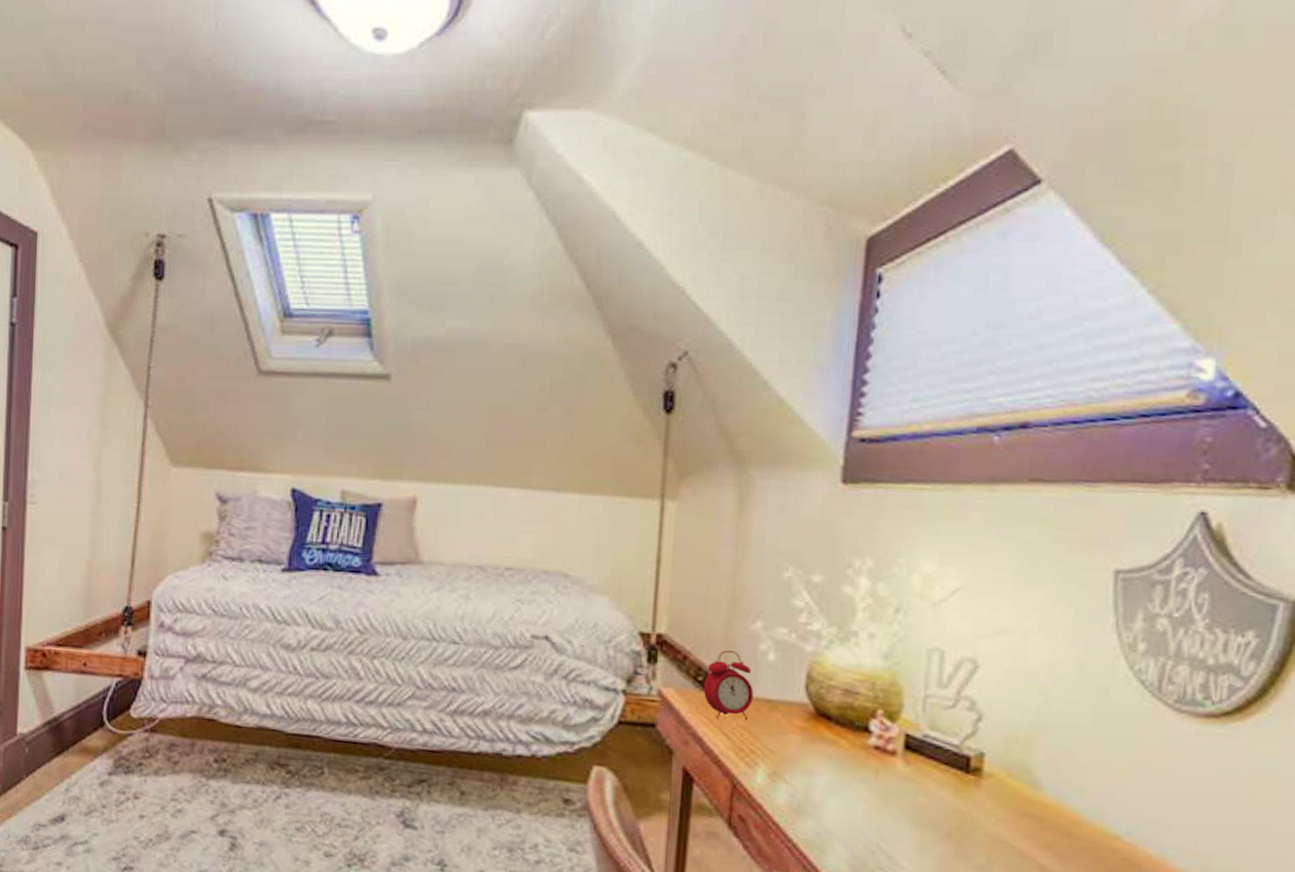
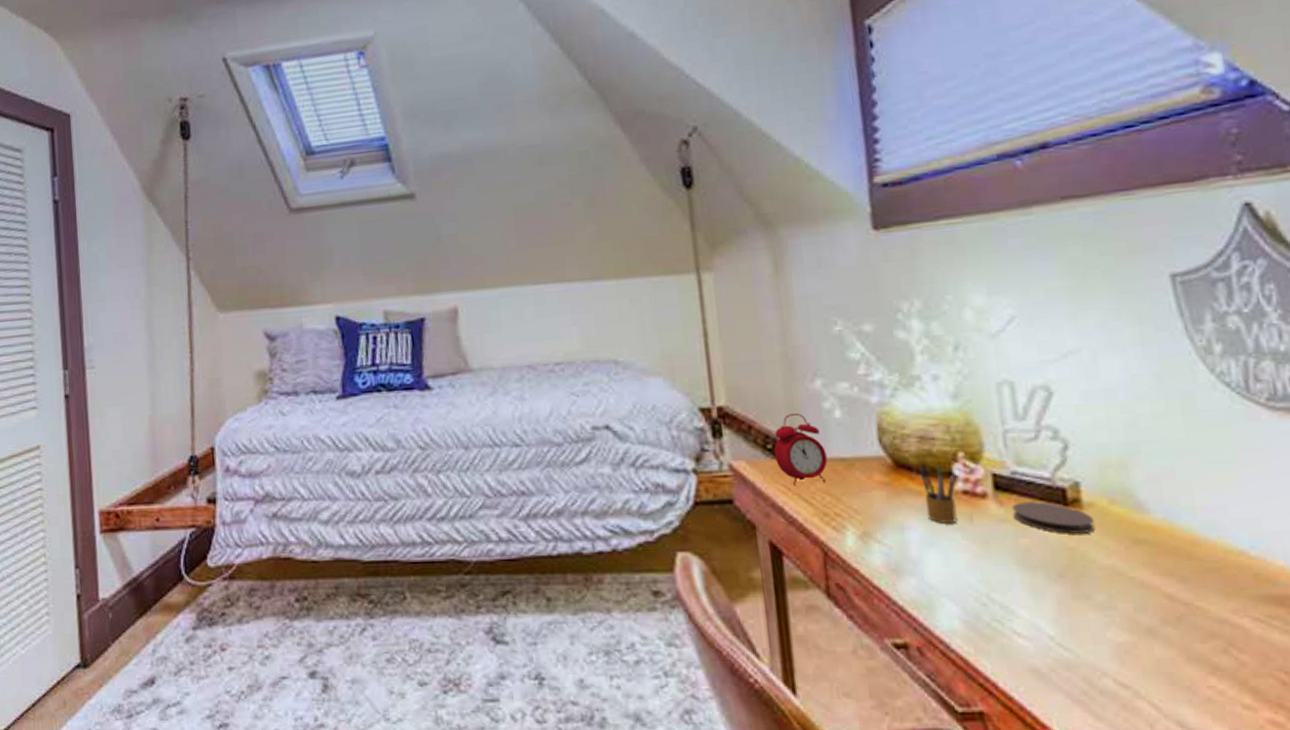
pencil box: none [836,713,871,775] -> present [919,461,957,523]
coaster: none [916,764,991,801] -> present [1011,502,1095,534]

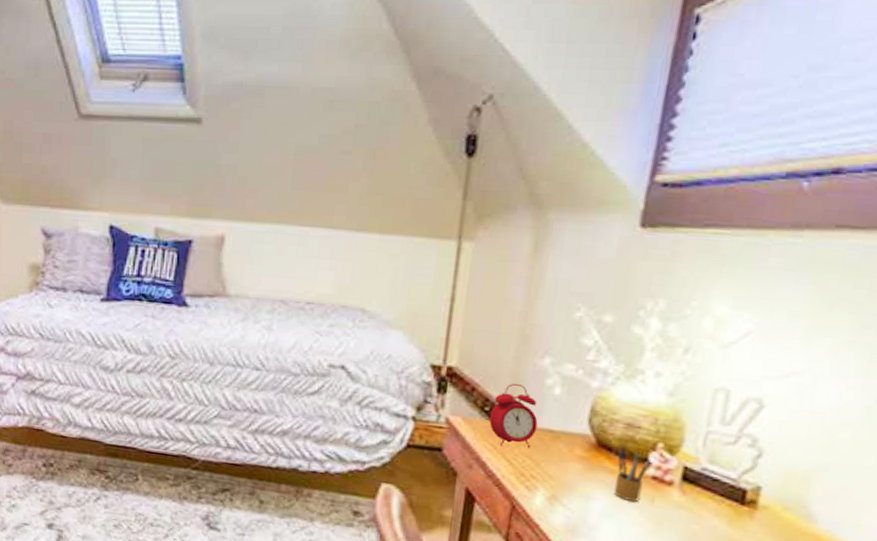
coaster: present [1011,502,1095,534] -> none [691,494,764,531]

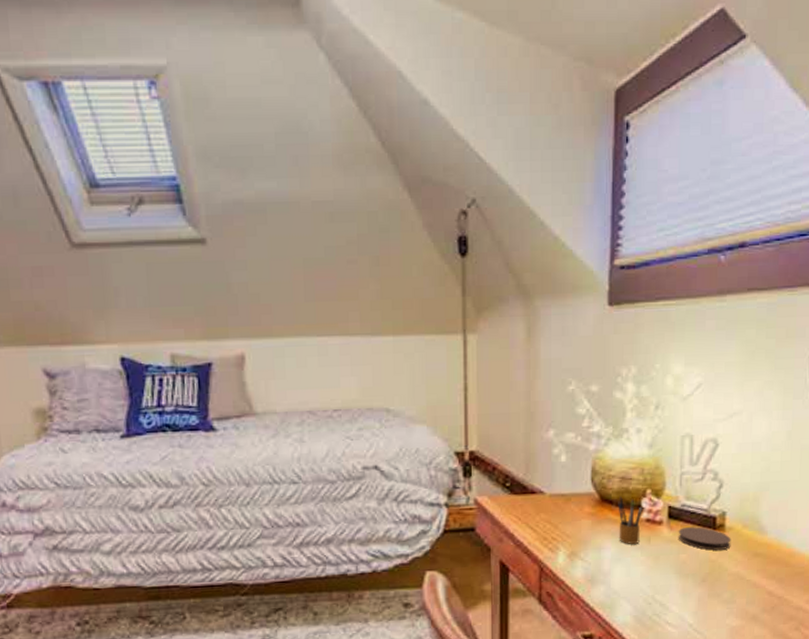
alarm clock: present [489,384,538,449] -> none [510,458,551,517]
coaster: none [691,494,764,531] -> present [678,527,731,550]

